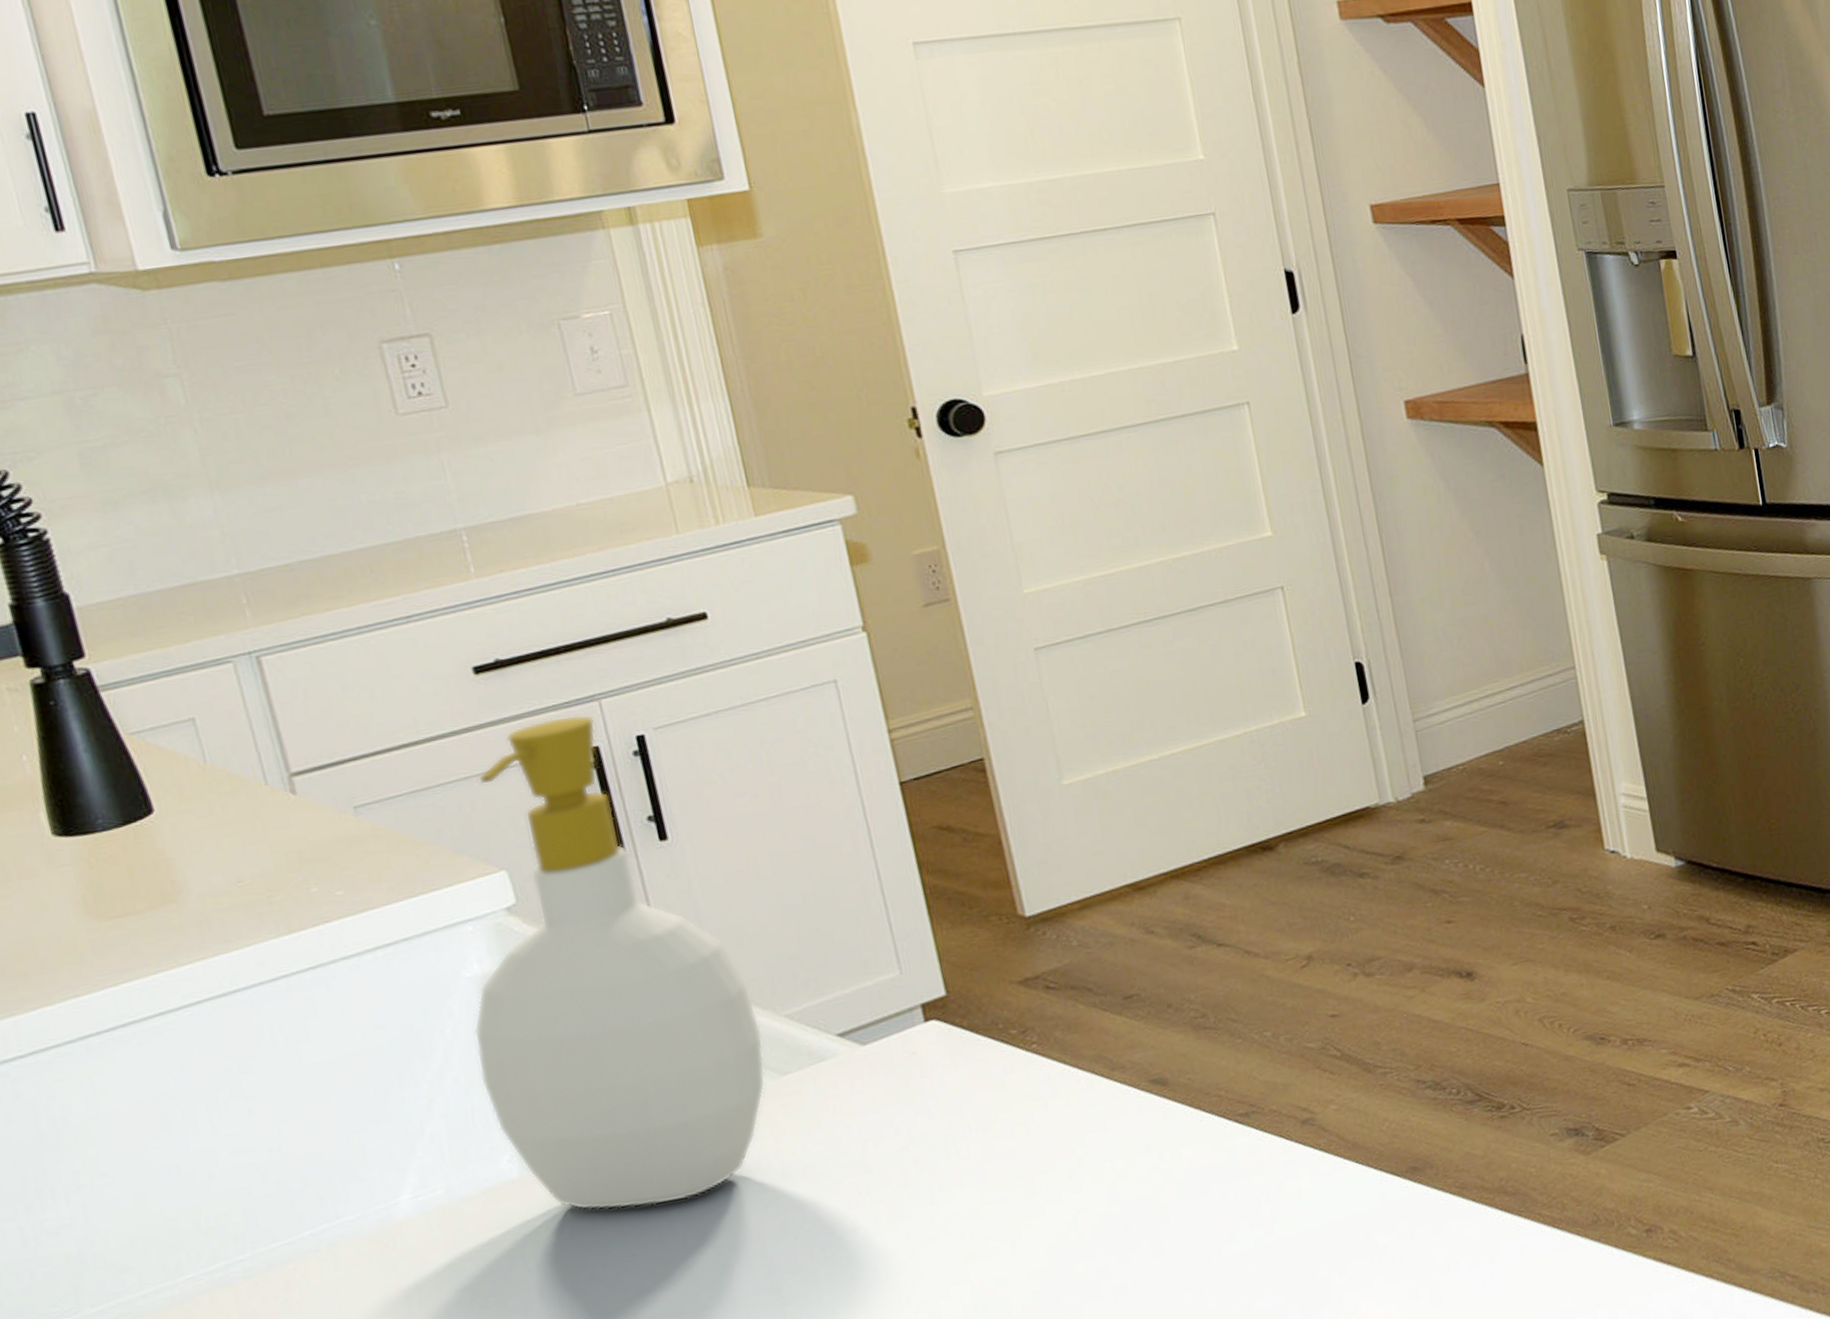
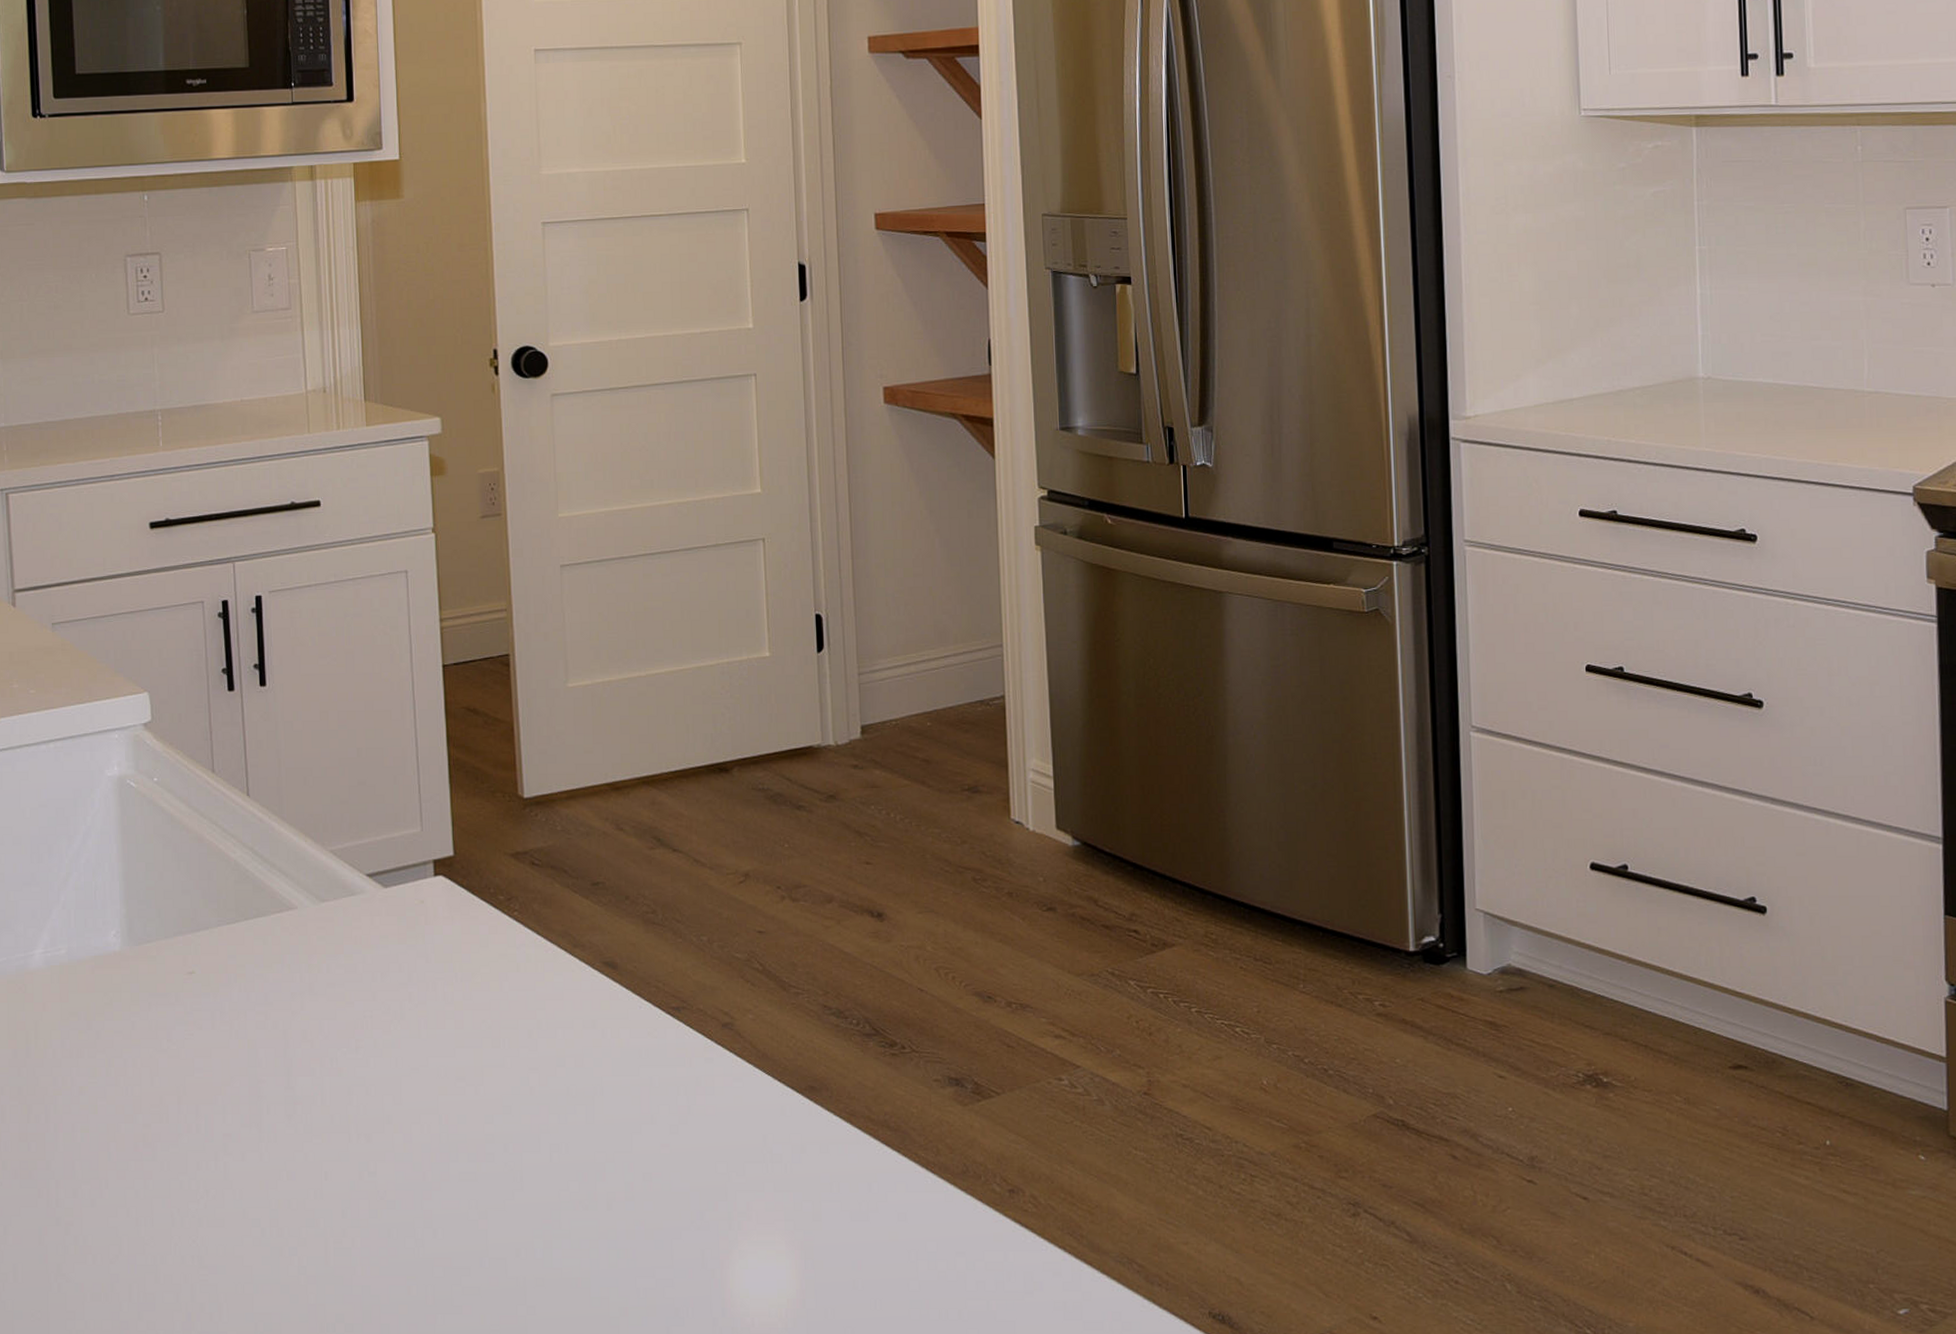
soap bottle: present [474,714,766,1210] -> none [105,572,311,996]

